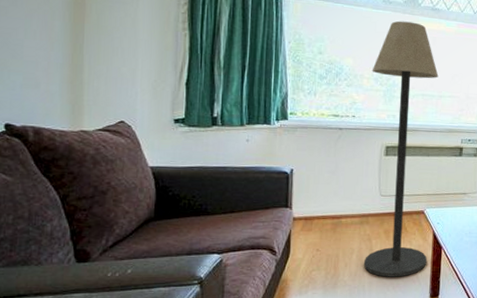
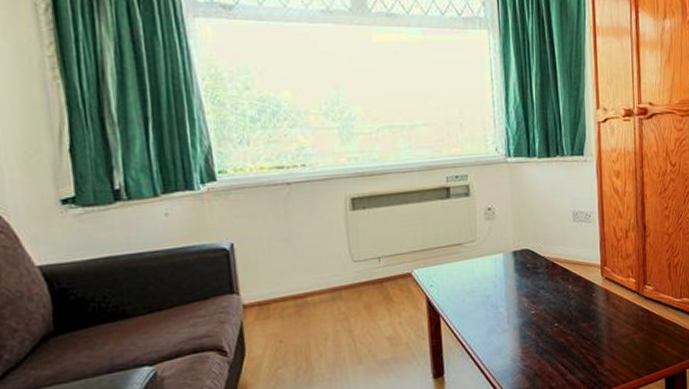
floor lamp: present [363,21,439,277] -> none [318,34,423,363]

